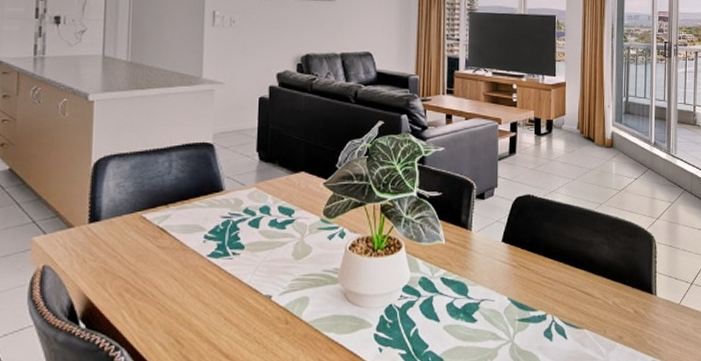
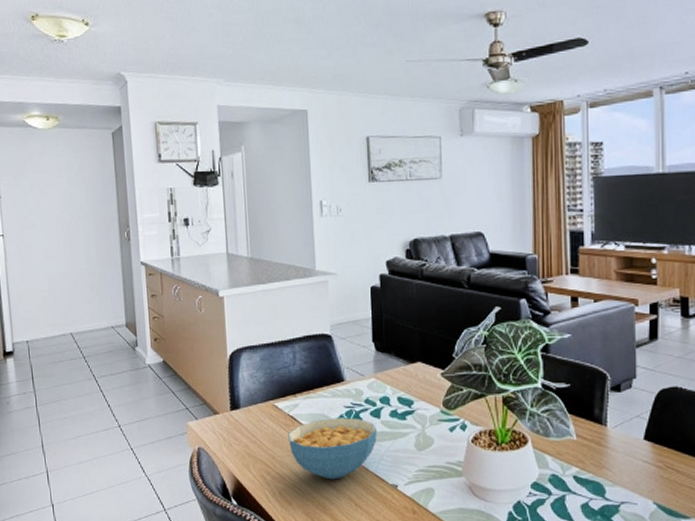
cereal bowl: none [155,228,254,294] -> present [288,418,377,480]

